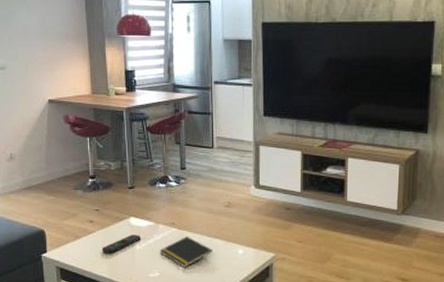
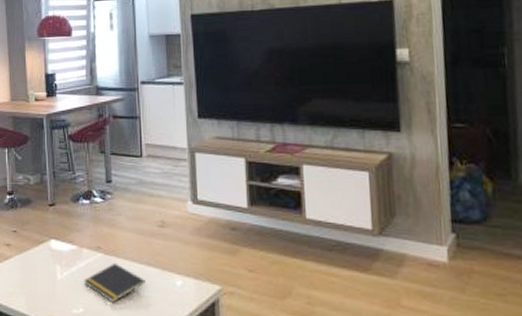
remote control: present [102,234,142,254] -> none [19,261,63,284]

